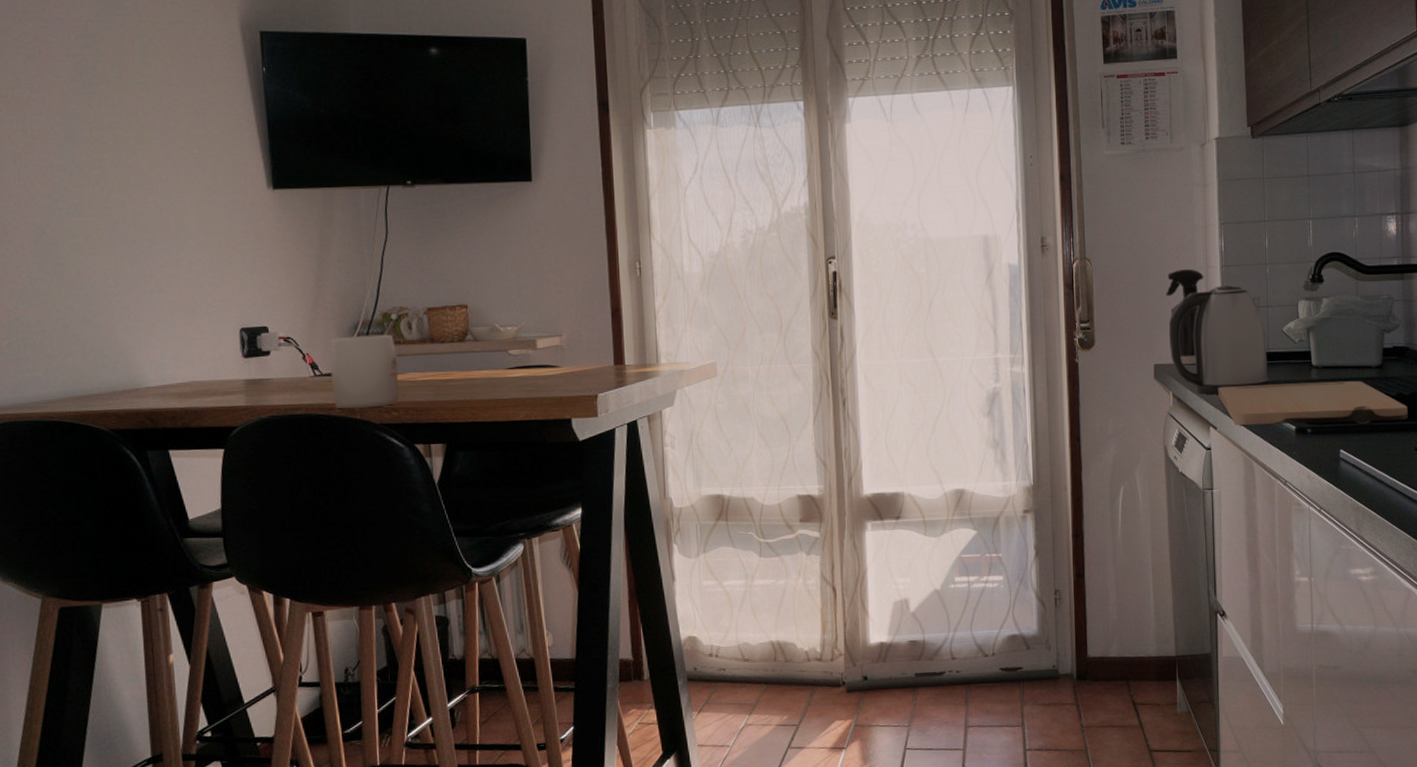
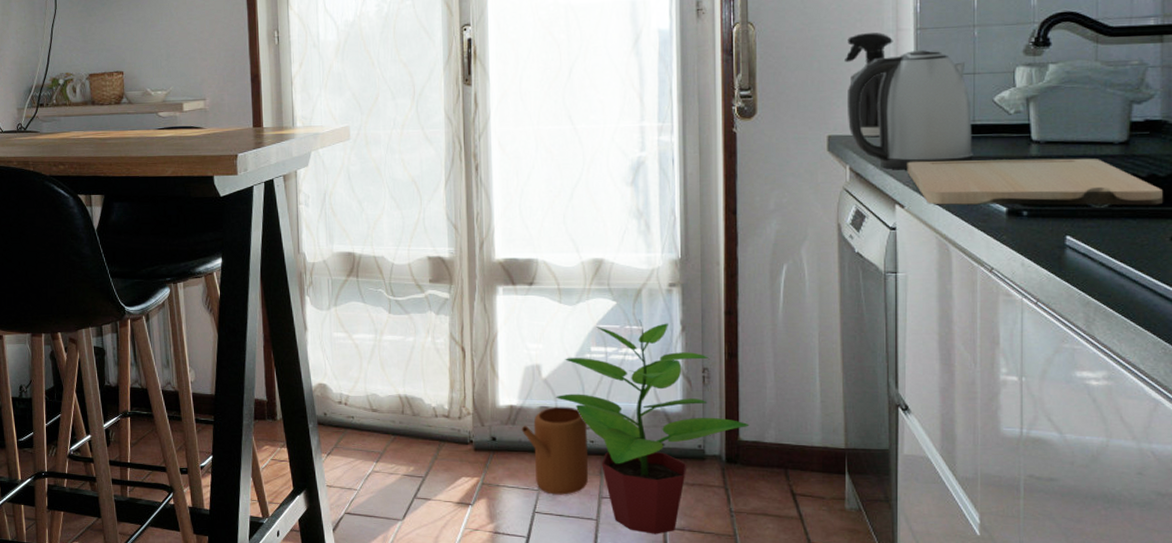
mug: present [330,334,399,409] -> none [9,97,65,162]
watering can: none [891,639,956,729] -> present [521,406,589,495]
potted plant: none [923,547,1096,758] -> present [556,319,750,534]

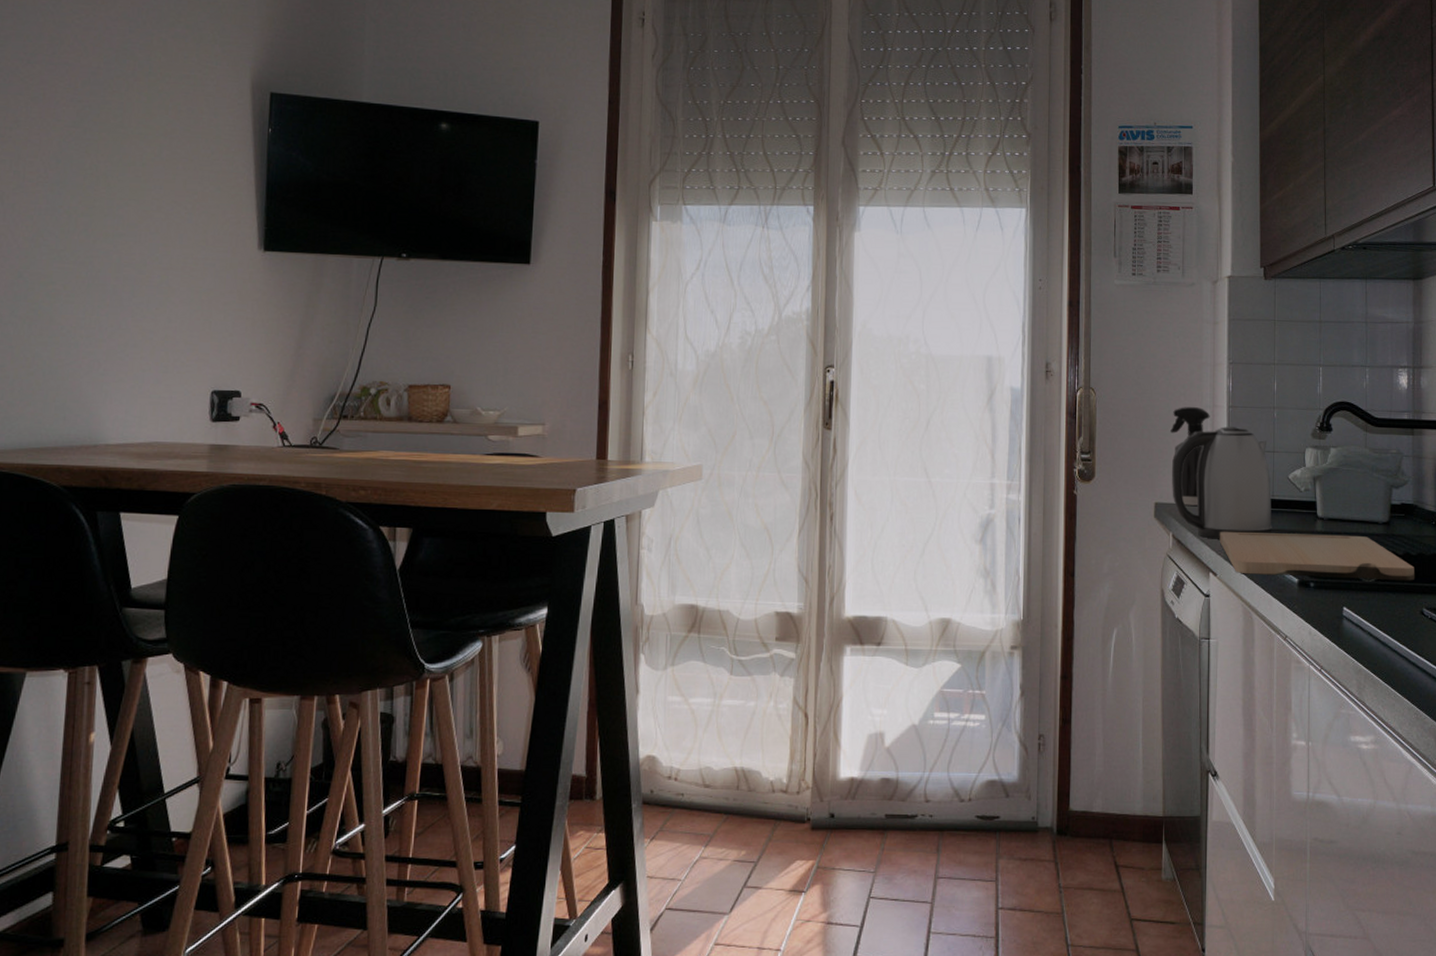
watering can: present [521,406,589,495] -> none [861,778,927,877]
potted plant: present [556,319,750,534] -> none [897,683,1079,916]

